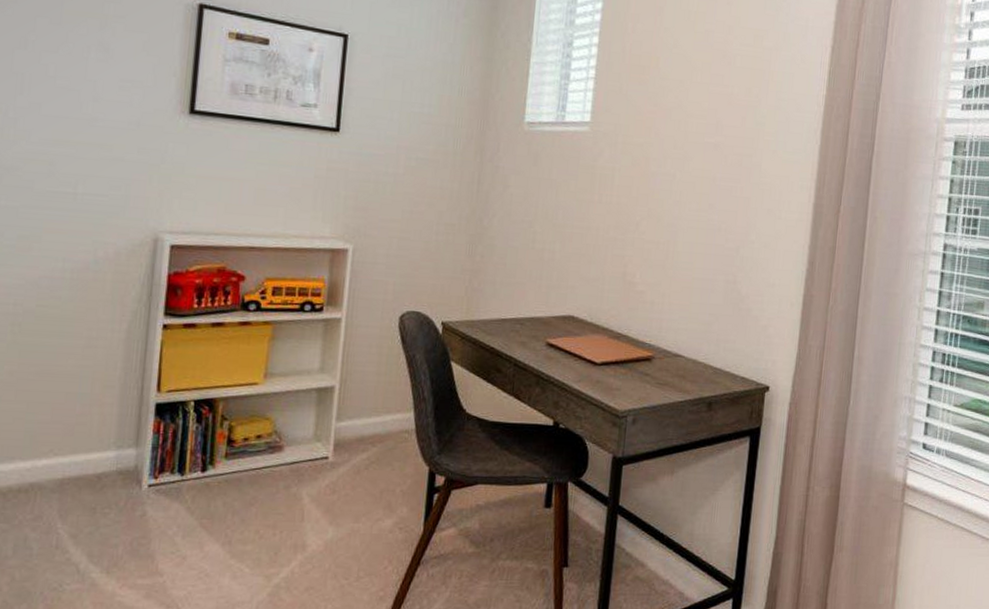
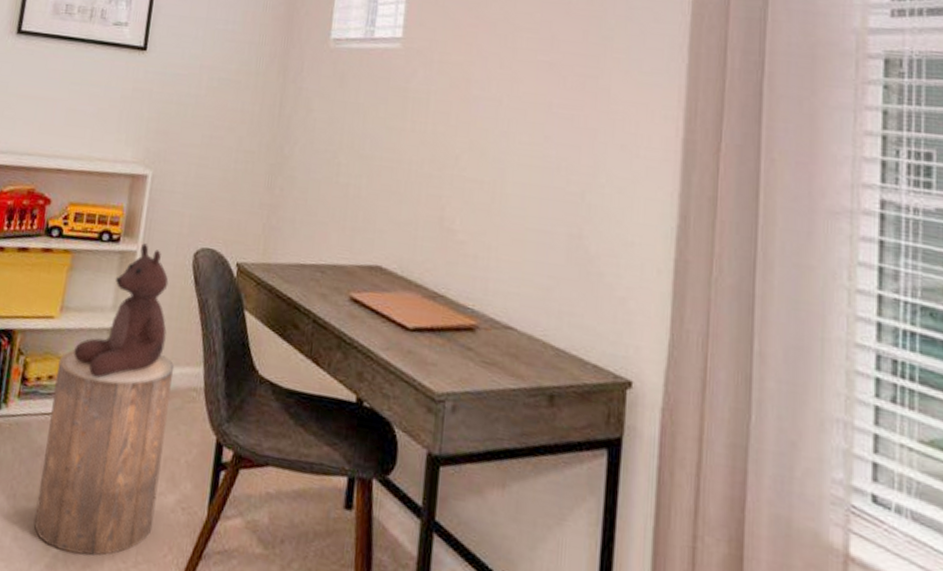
stool: none [252,406,386,581] -> present [34,349,175,556]
teddy bear: none [282,311,376,432] -> present [73,243,169,378]

